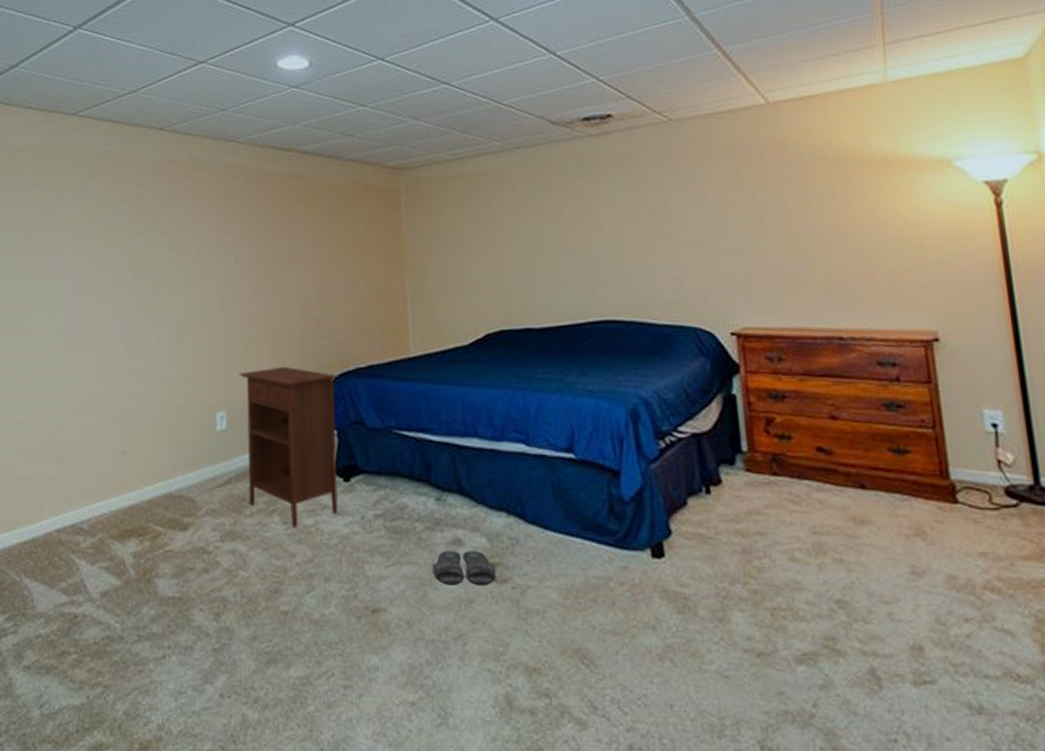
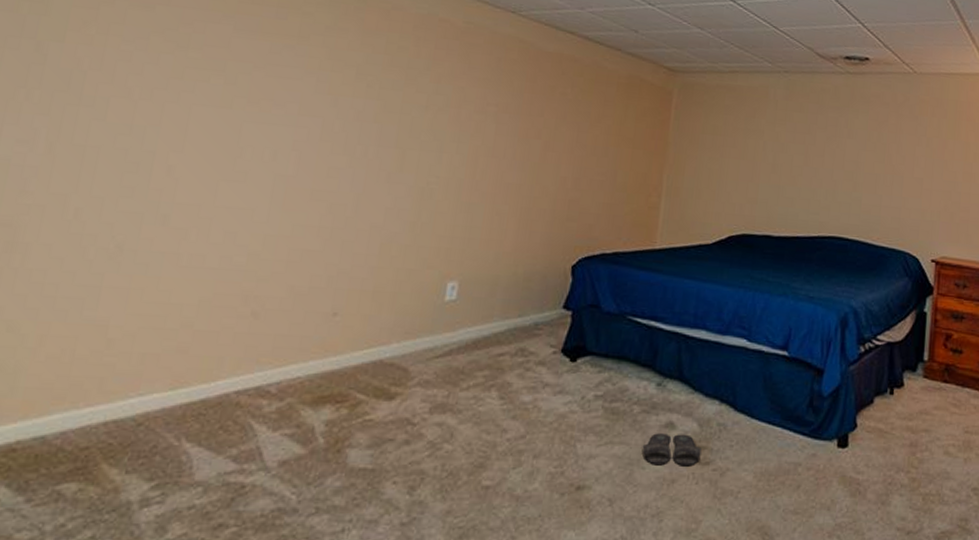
nightstand: present [239,366,338,528] -> none [467,243,581,404]

